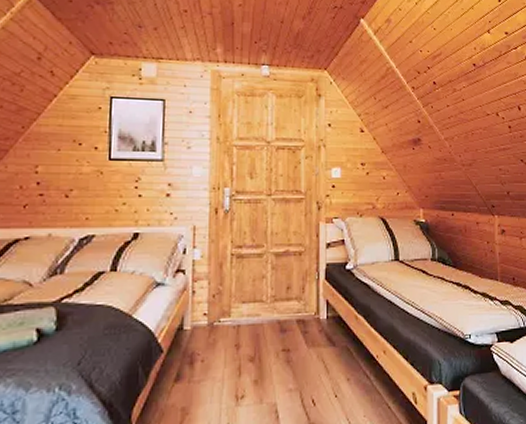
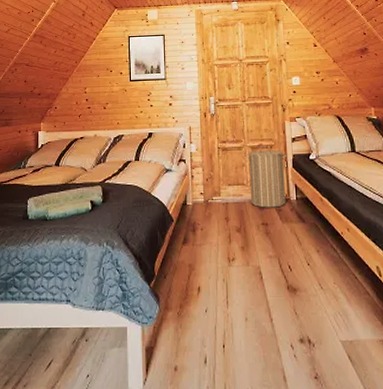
laundry hamper: none [266,250,319,330] -> present [244,144,287,208]

